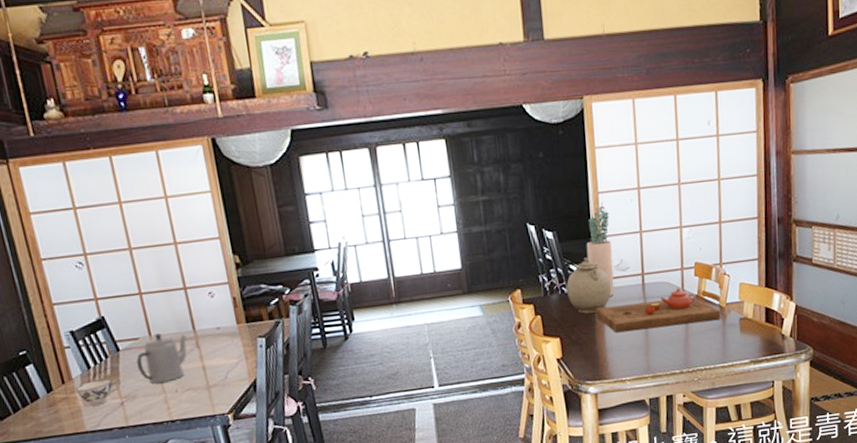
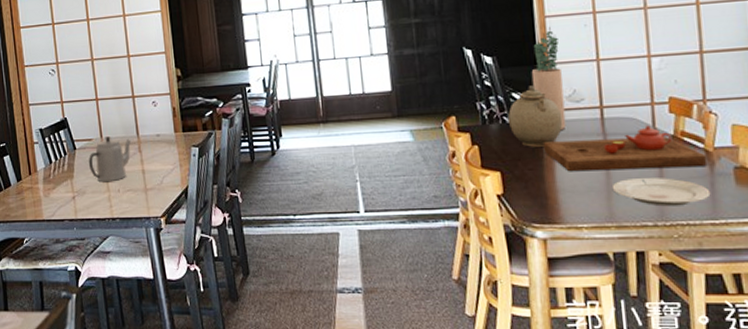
teacup: present [75,379,121,406] -> none [38,174,74,197]
plate: none [649,331,722,356] -> present [611,177,711,207]

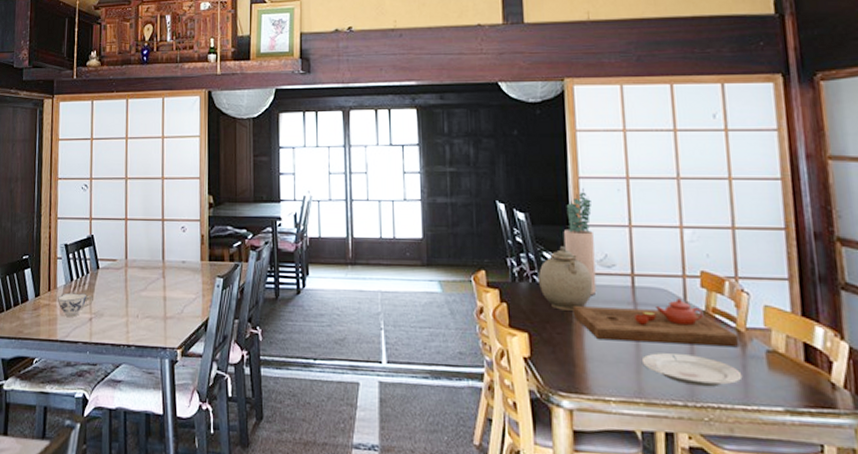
teacup: none [38,174,74,197] -> present [57,293,93,317]
teapot: present [89,135,132,183] -> none [110,257,156,307]

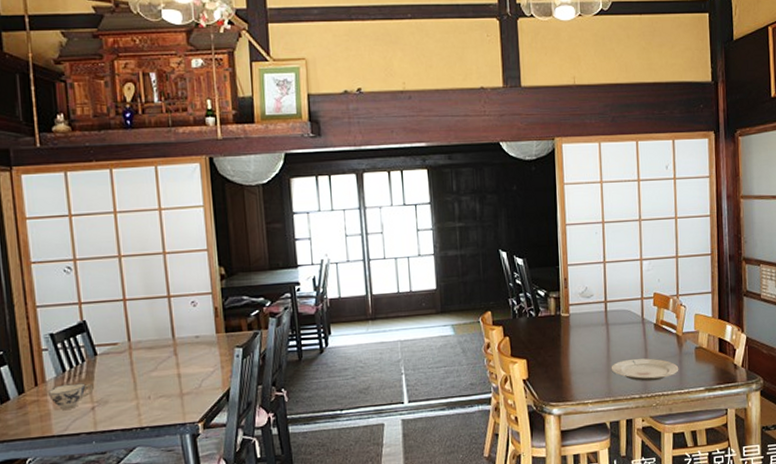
teapot: present [539,246,593,311] -> none [534,284,577,337]
vase: present [563,187,597,296] -> none [553,233,579,322]
tea set: present [572,298,740,346] -> none [560,316,678,356]

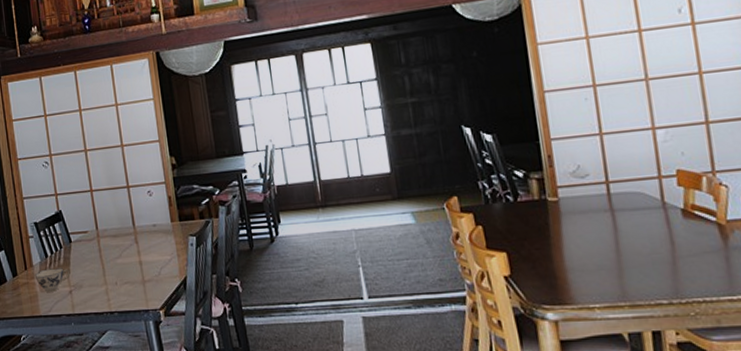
plate: present [611,358,679,382] -> none [622,253,727,283]

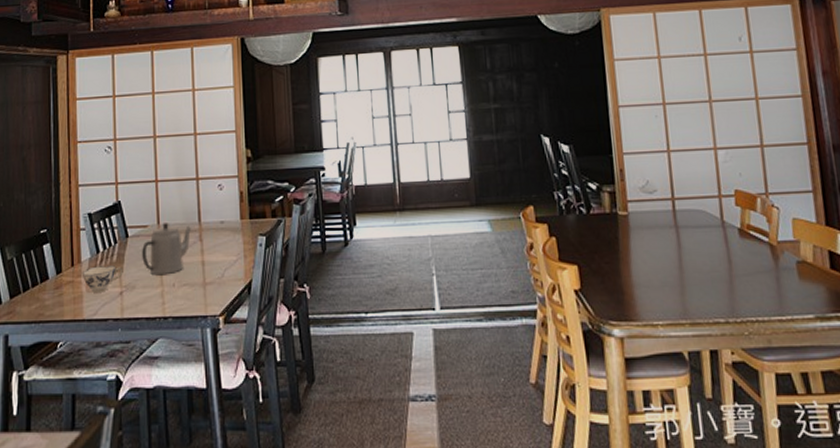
teapot: none [85,227,128,276] -> present [142,221,192,276]

